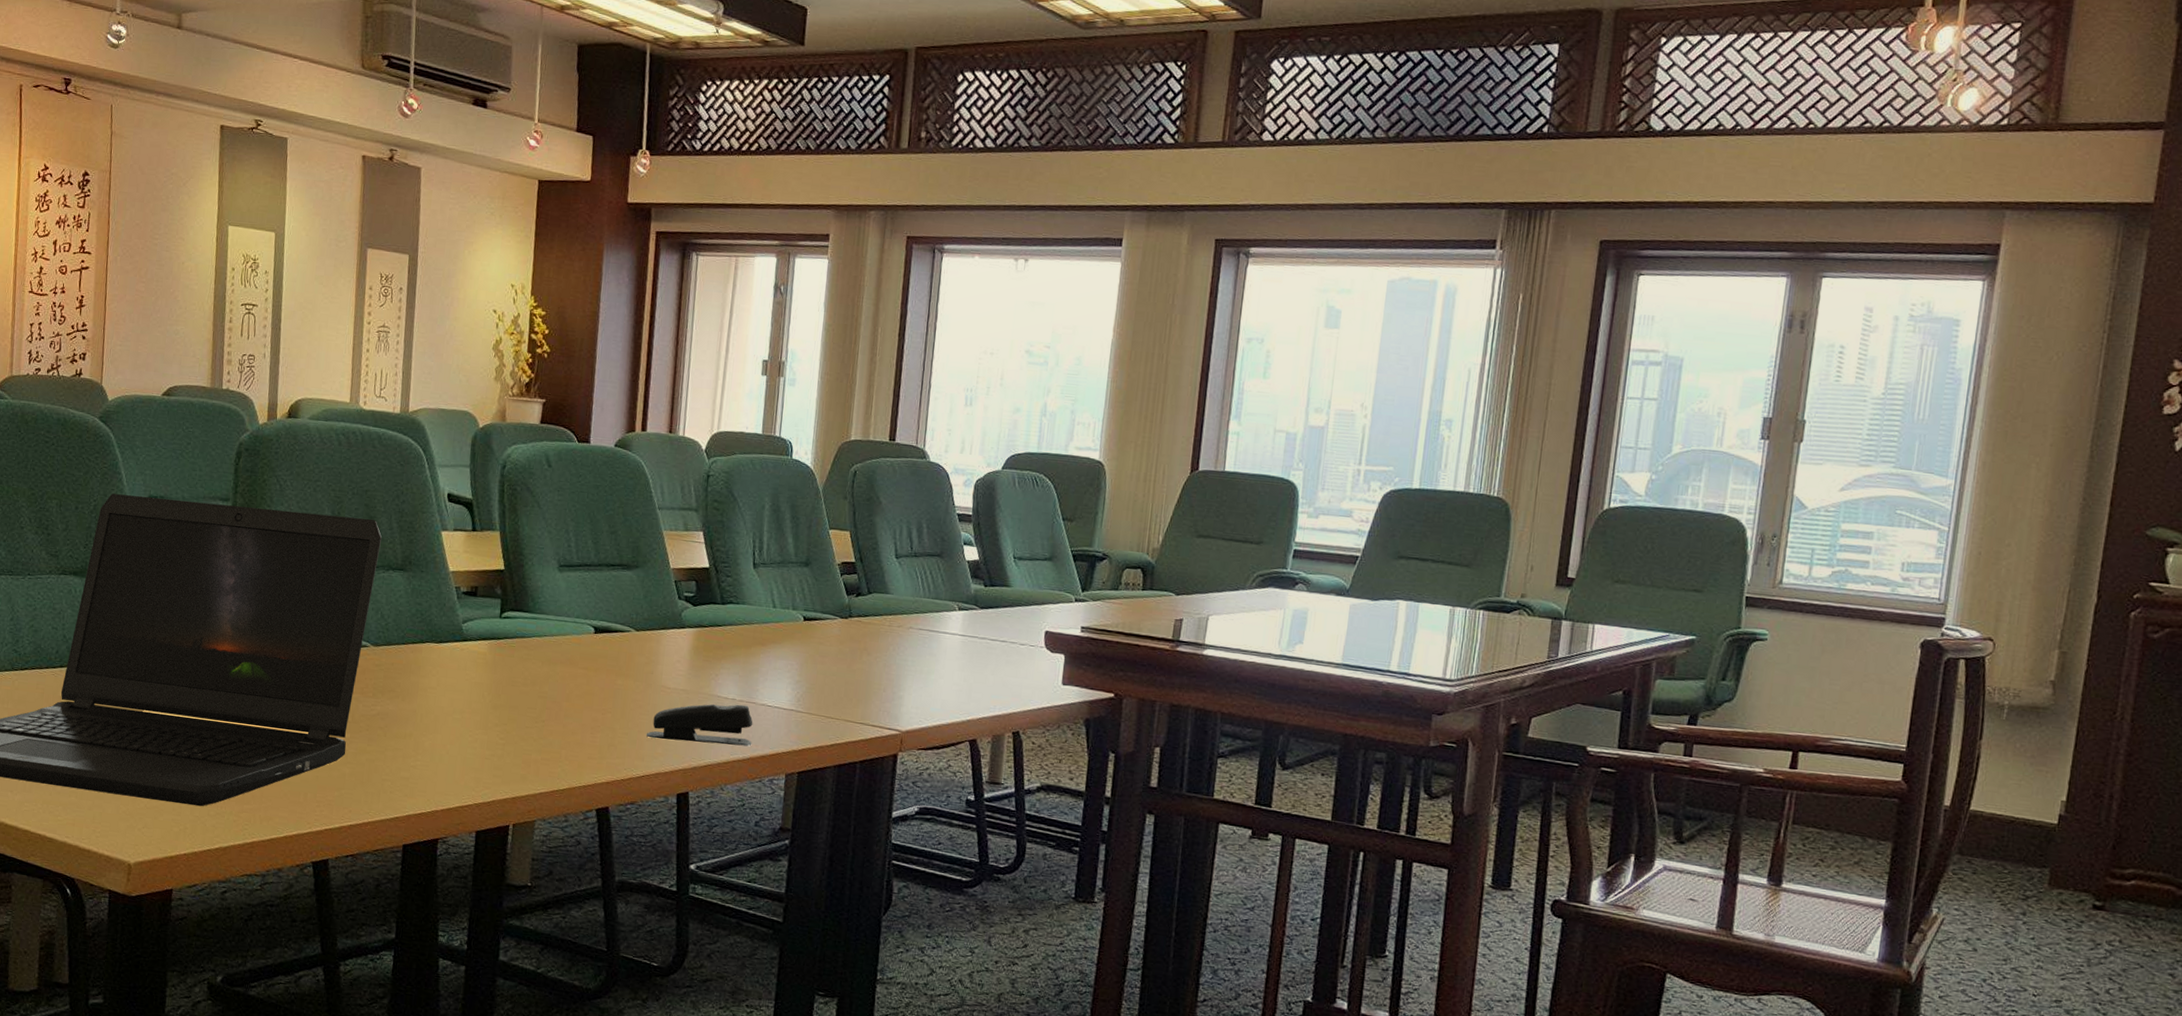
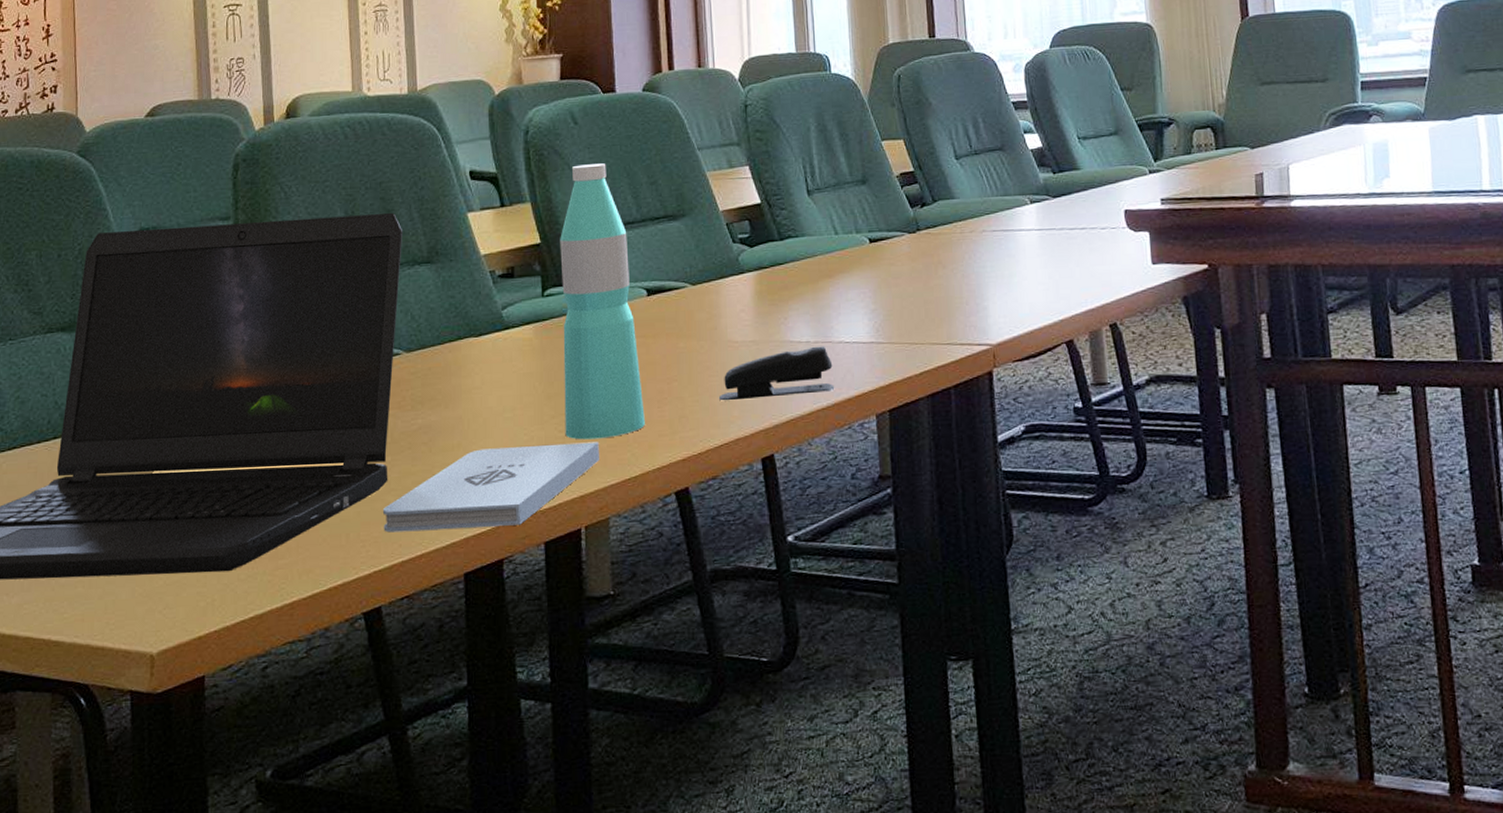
notepad: none [337,741,534,813] -> present [383,442,600,533]
water bottle: none [505,504,584,752] -> present [560,163,645,440]

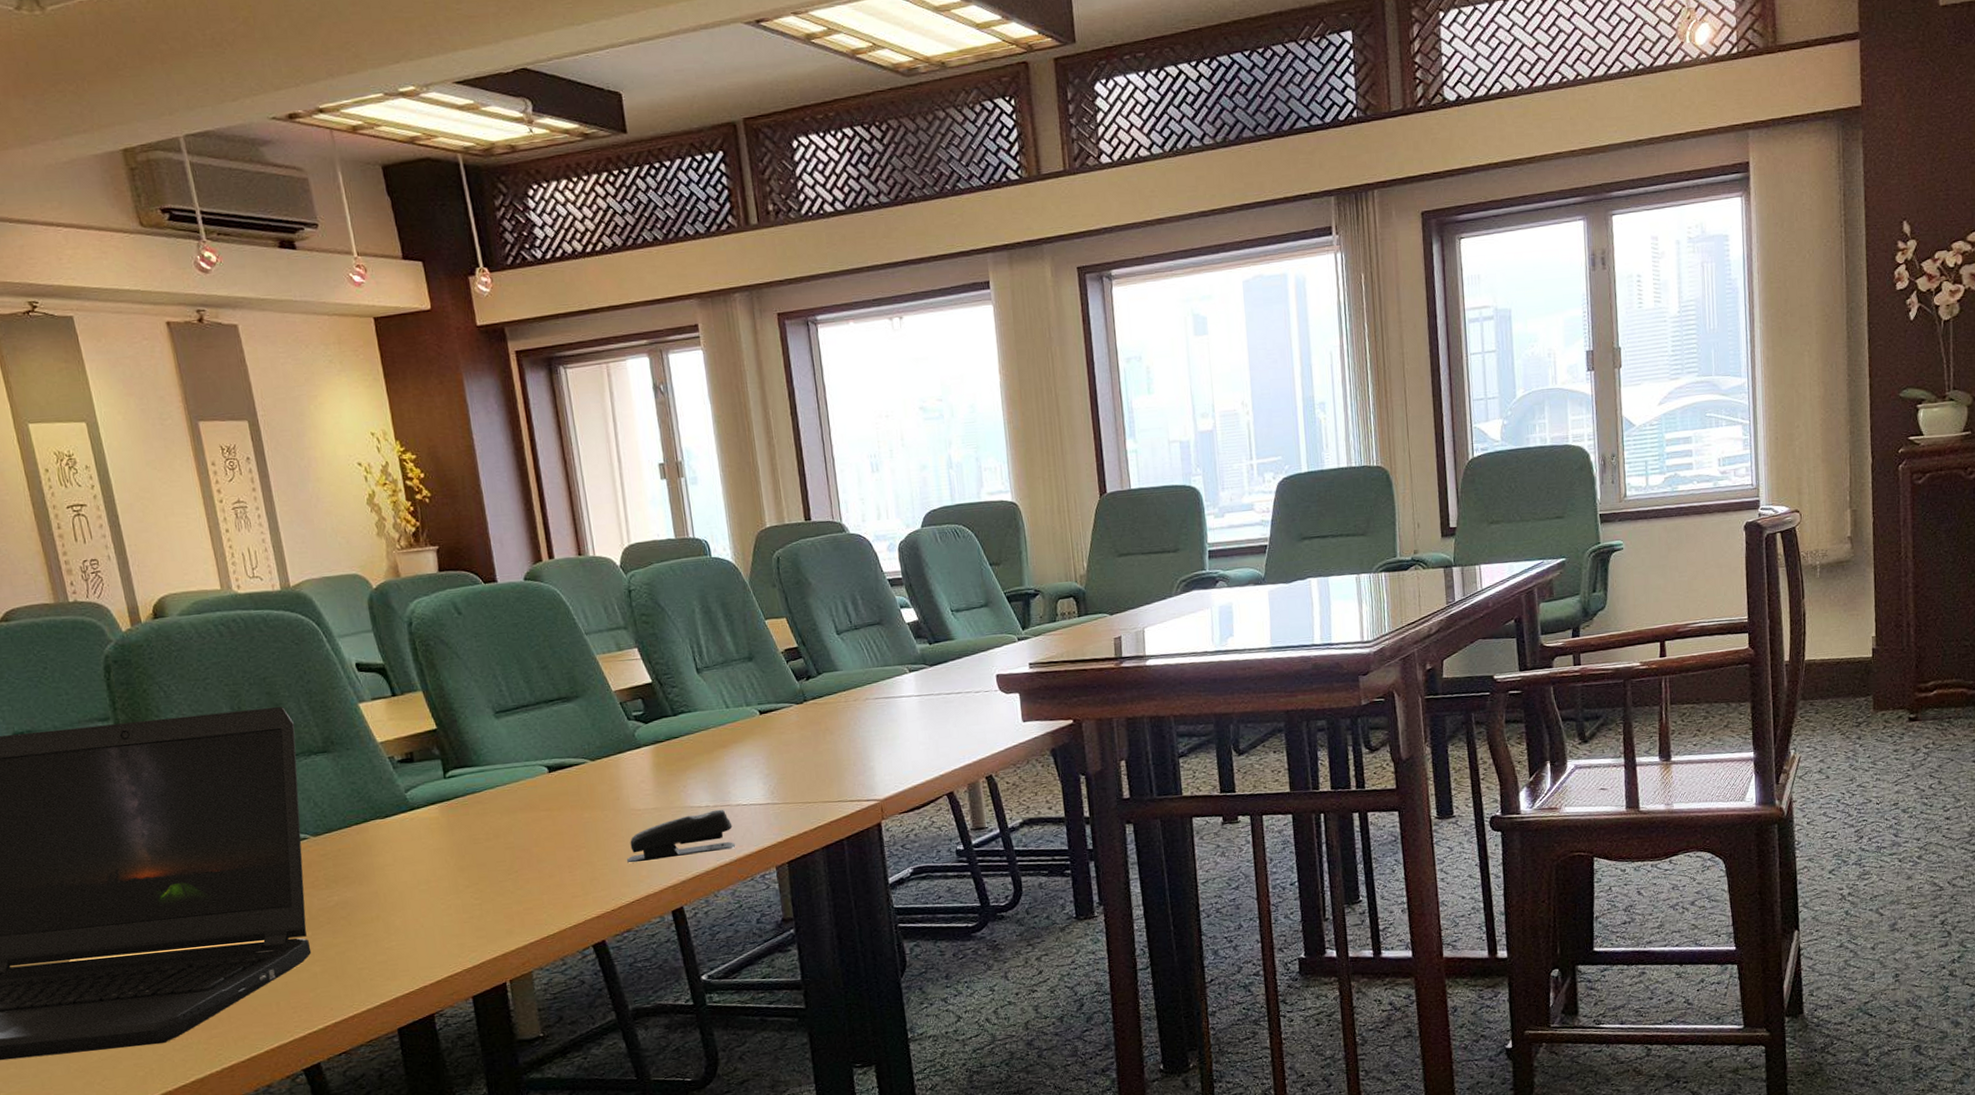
notepad: present [383,442,600,533] -> none [310,906,518,999]
water bottle: present [560,163,645,440] -> none [456,651,558,905]

